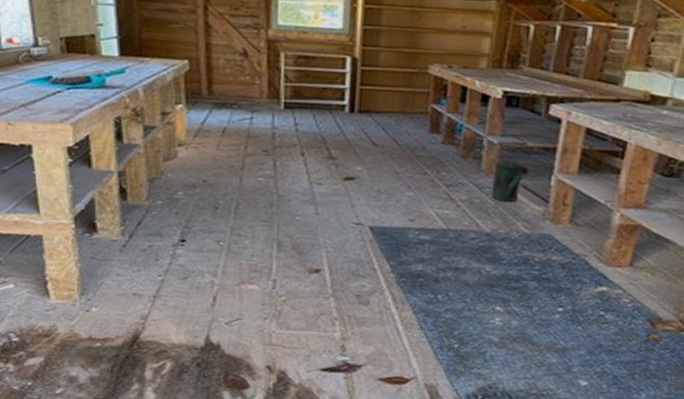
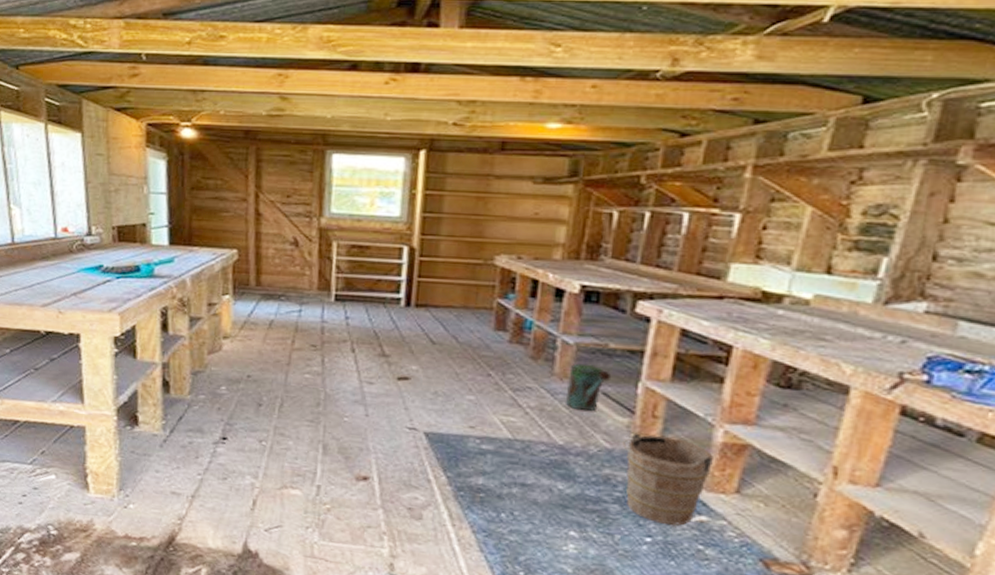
bucket: none [538,219,612,296] -> present [622,433,713,526]

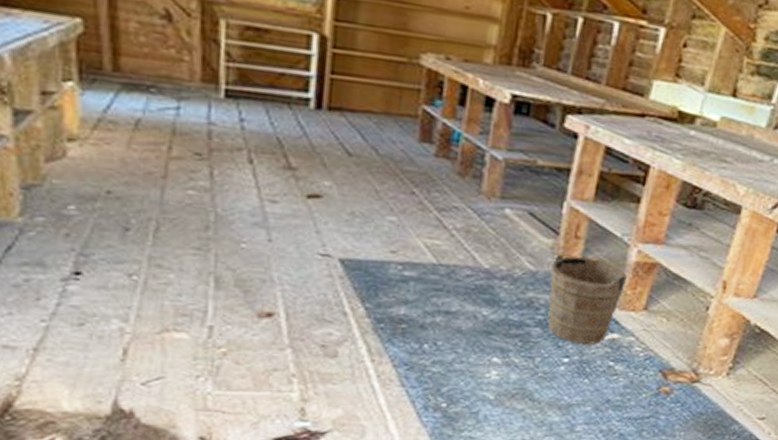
watering can: present [565,363,612,412] -> none [491,181,539,233]

